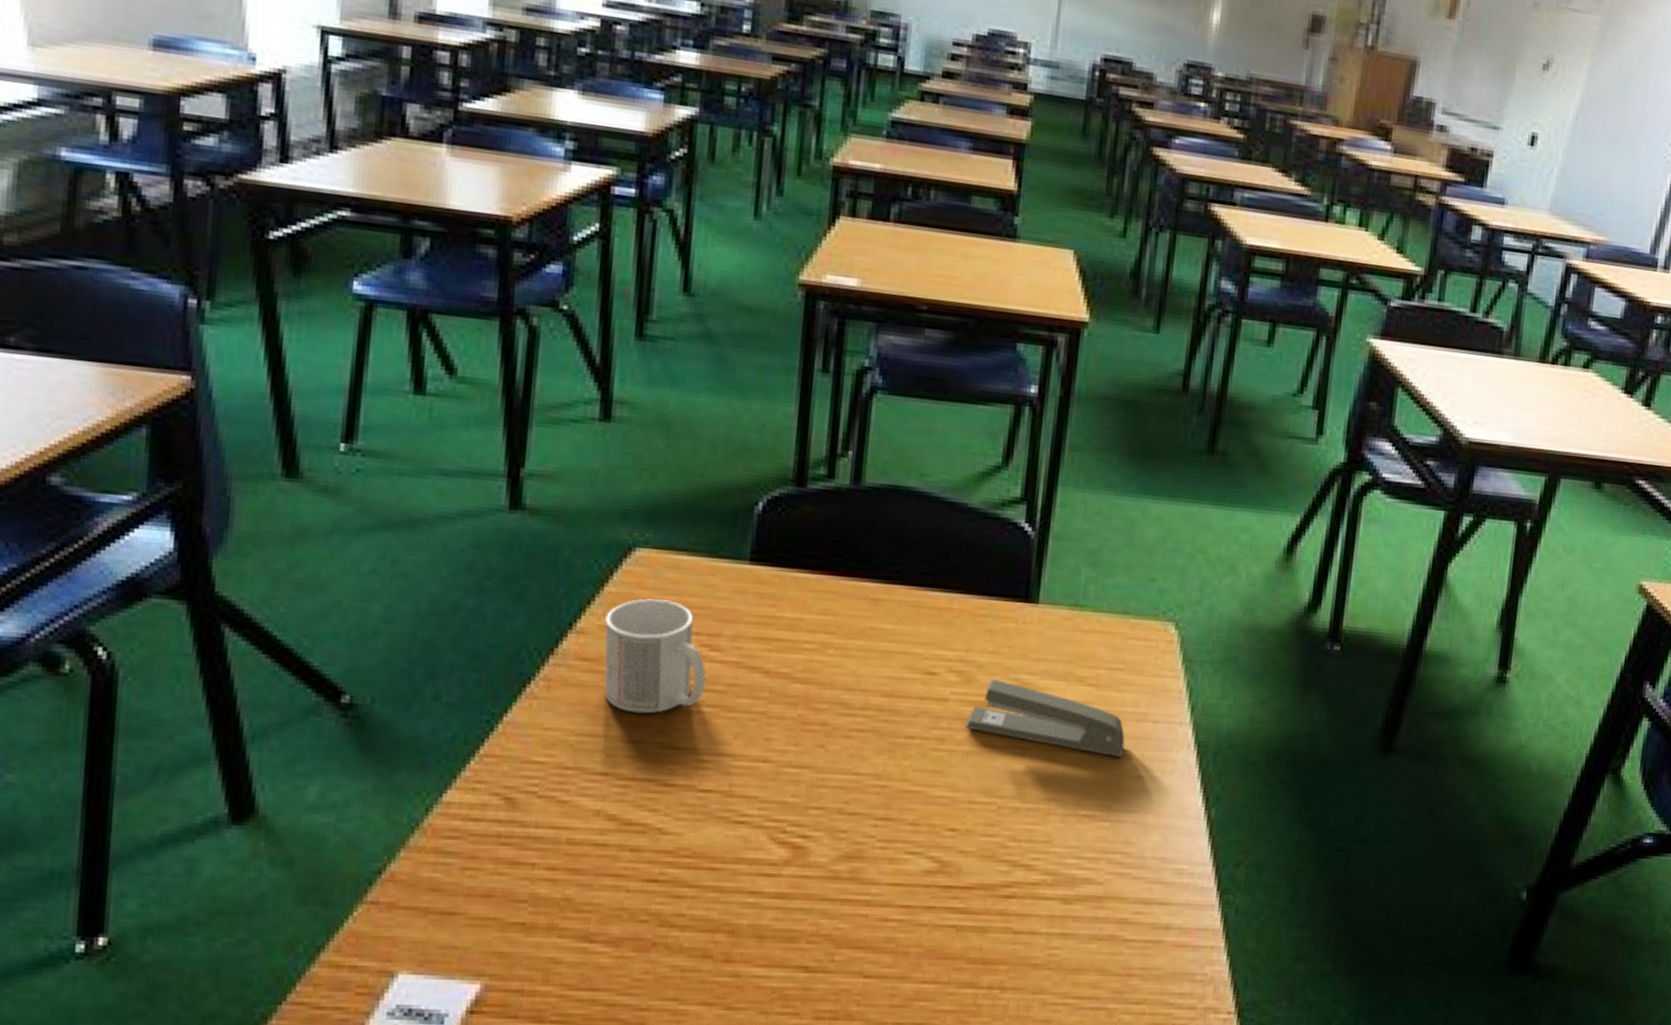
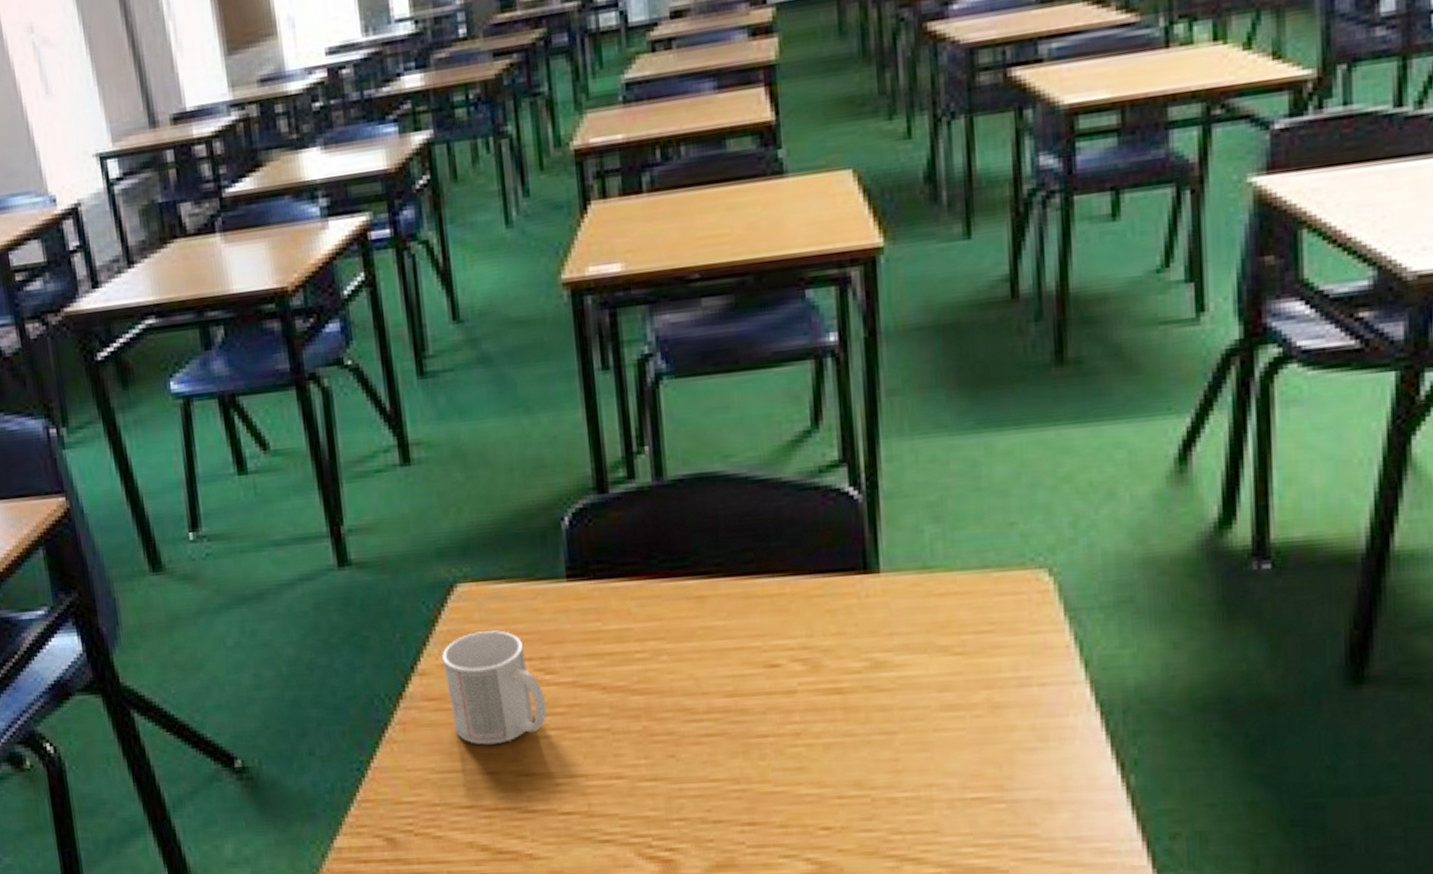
stapler: present [966,679,1125,757] -> none [821,662,1010,730]

